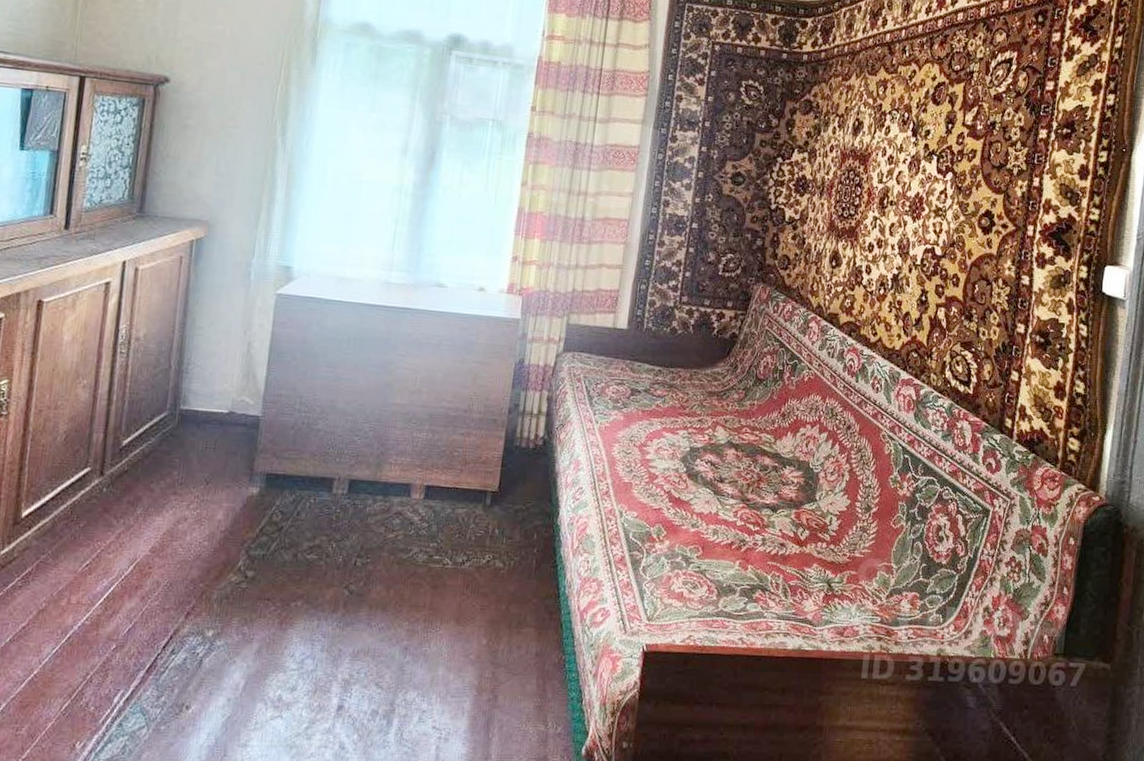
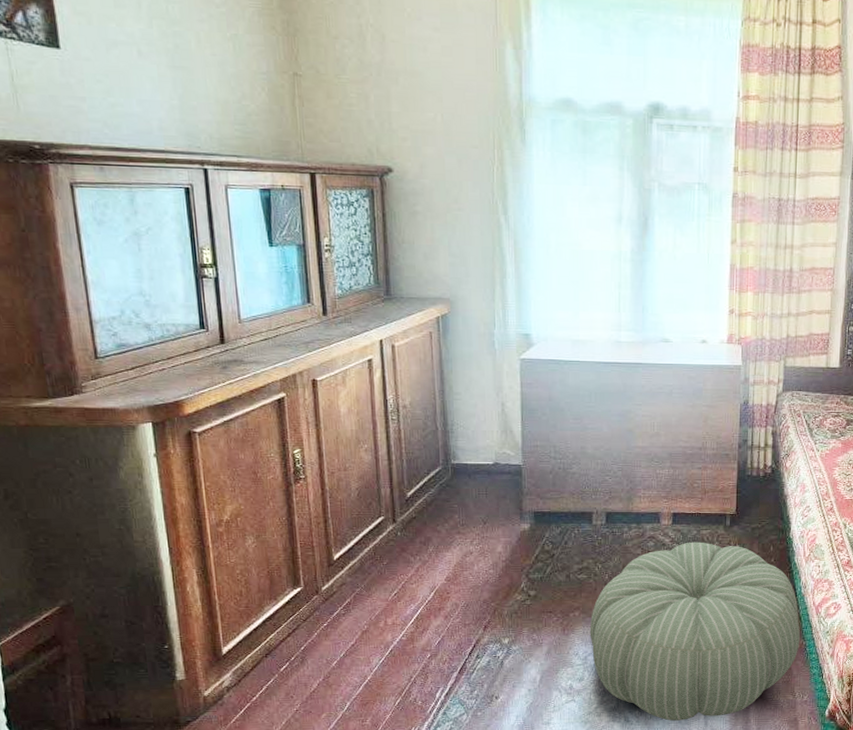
pouf: none [311,522,560,751] -> present [589,542,801,721]

